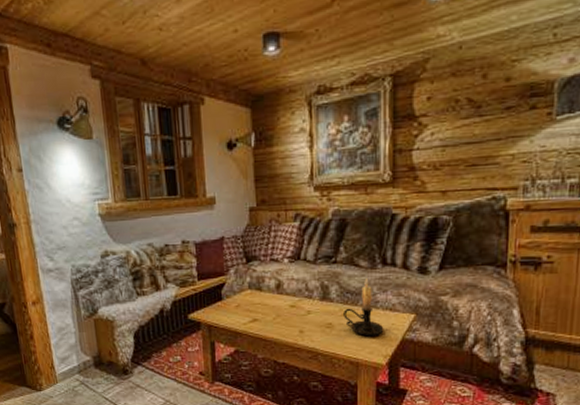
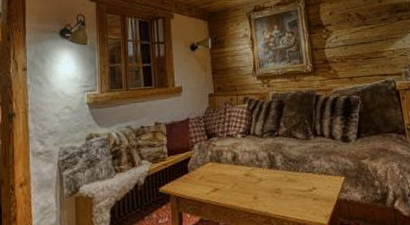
candle holder: present [343,279,384,337] -> none [288,148,322,200]

